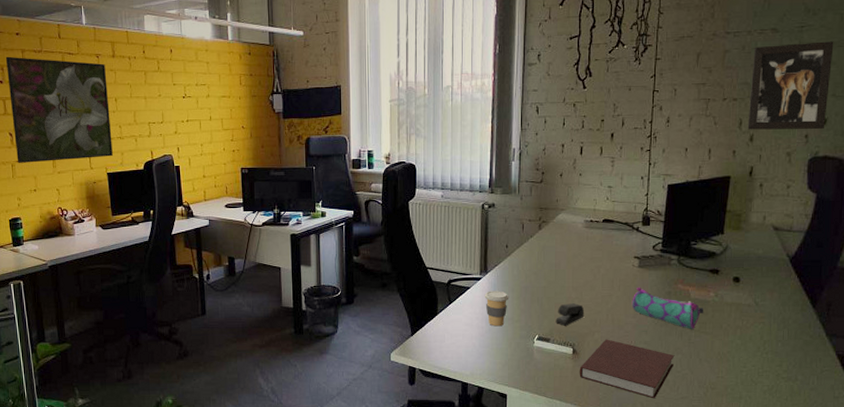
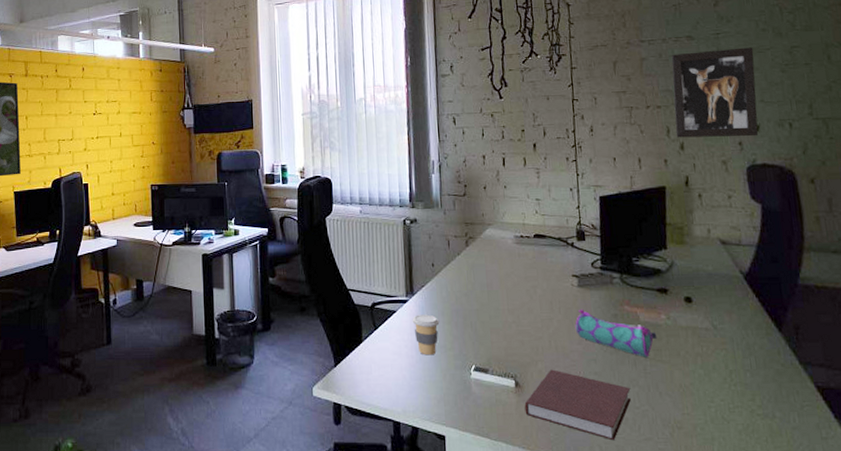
stapler: present [556,303,585,326] -> none [493,328,524,354]

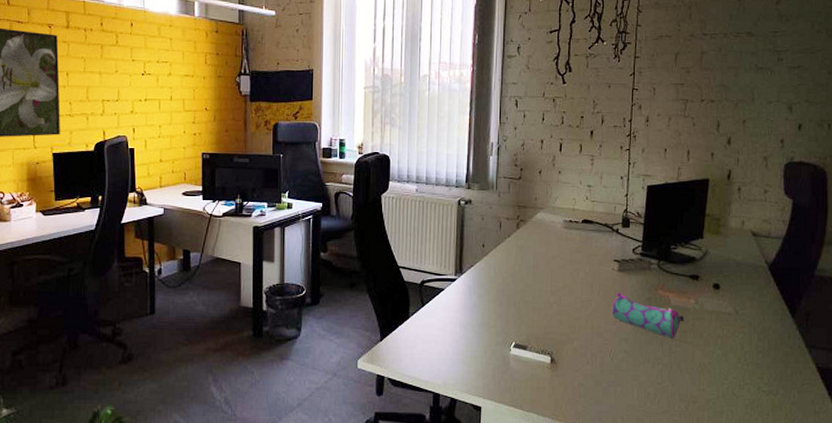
coffee cup: present [412,314,440,356] -> none [459,293,485,332]
notebook: present [524,369,631,441] -> none [557,347,655,413]
wall art: present [671,47,759,138] -> none [725,47,806,135]

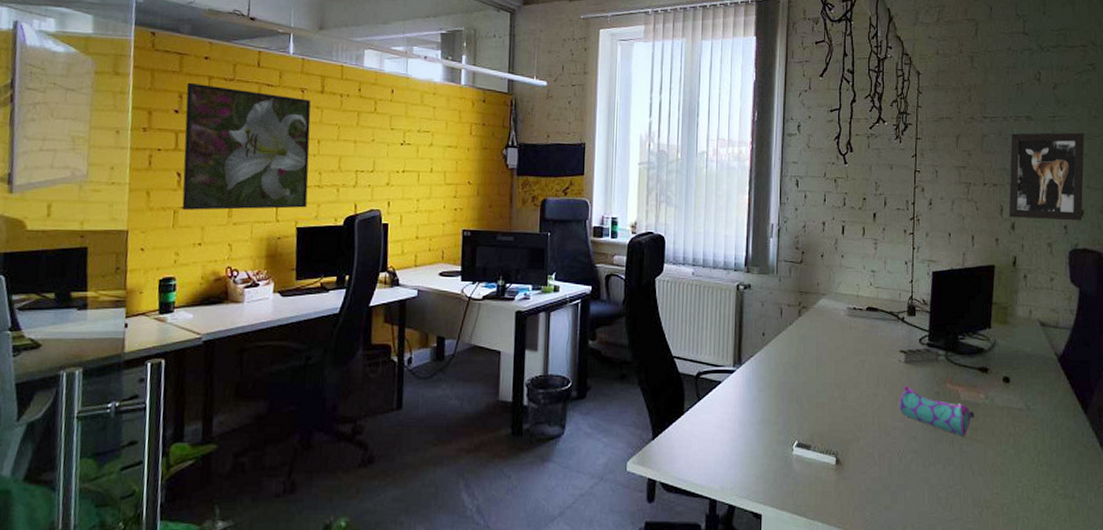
wall art: none [725,47,806,135] -> present [1008,132,1085,221]

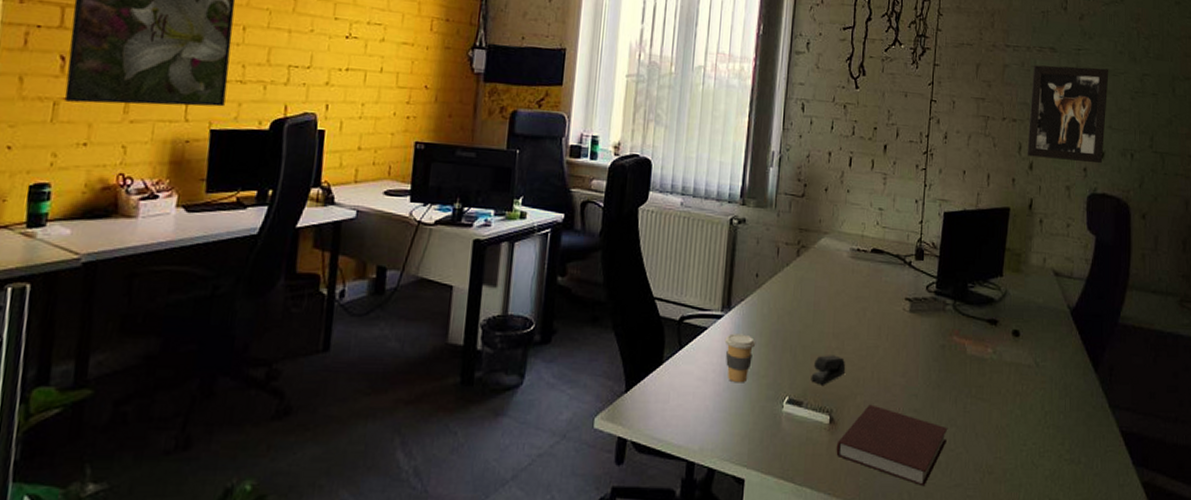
coffee cup: none [737,386,766,430] -> present [724,333,756,383]
stapler: none [817,403,849,430] -> present [811,355,846,385]
notebook: none [843,447,946,520] -> present [836,404,948,487]
pencil case: present [899,385,975,436] -> none [901,337,981,394]

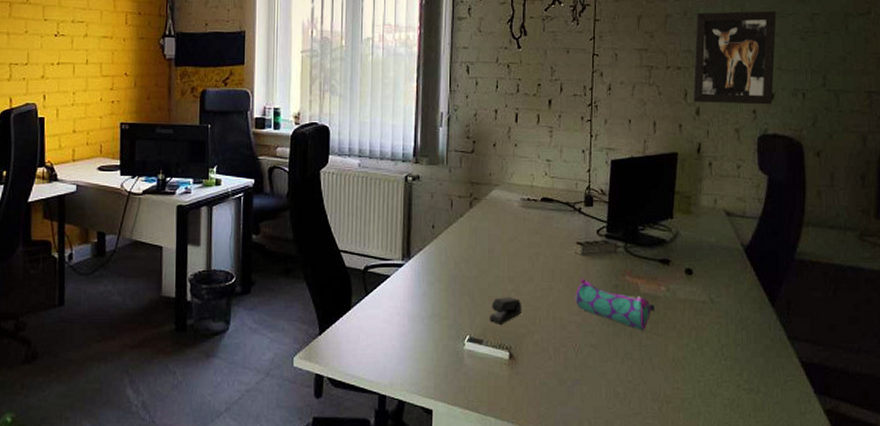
coffee cup: present [724,333,756,383] -> none [406,280,436,324]
notebook: present [836,404,948,487] -> none [517,341,625,415]
pencil case: none [901,337,981,394] -> present [575,278,655,330]

